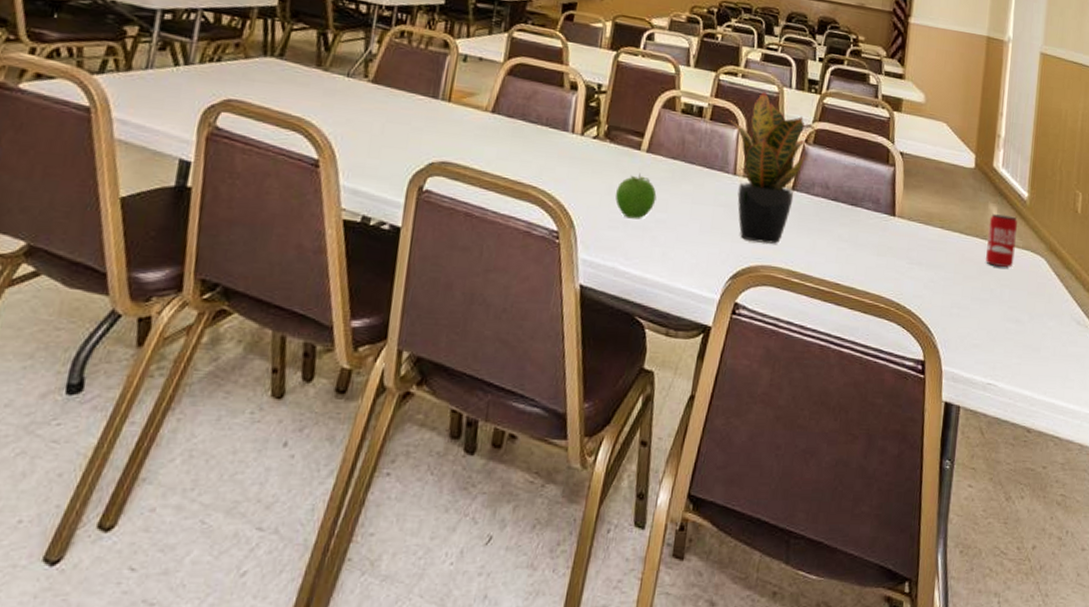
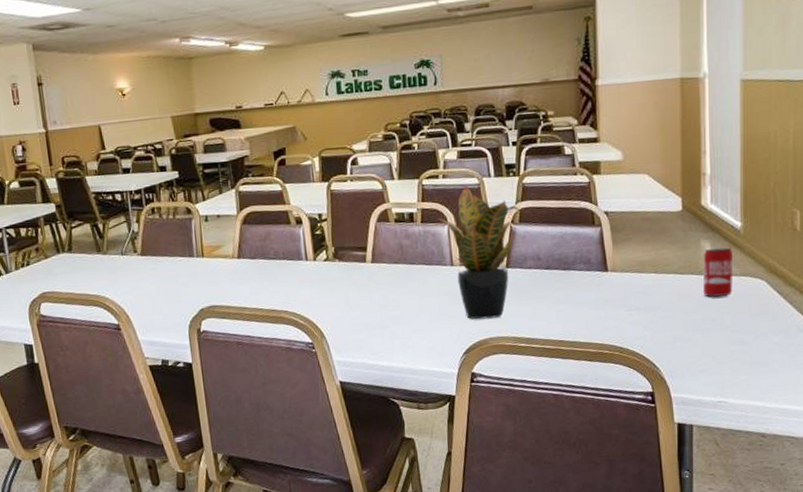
fruit: present [615,173,657,219] -> none [352,281,388,321]

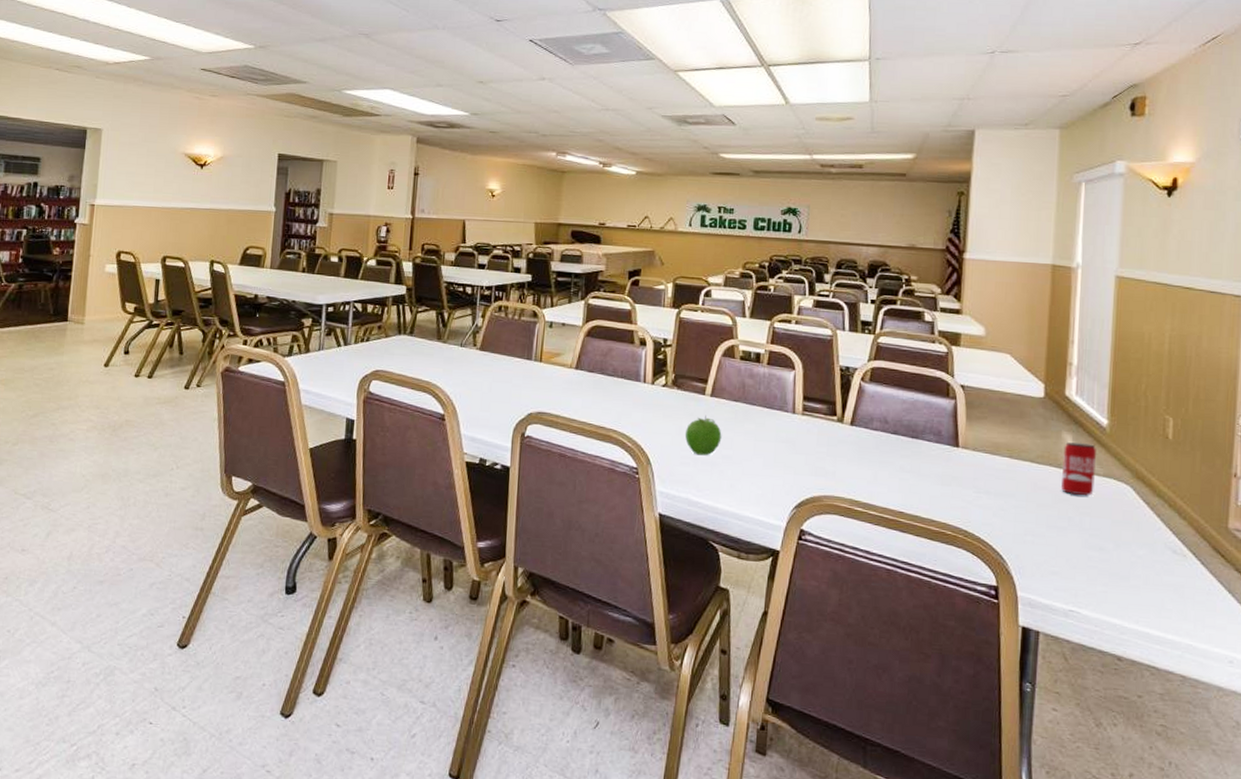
fruit: none [352,281,388,321] -> present [684,415,722,456]
potted plant: present [435,185,523,320] -> none [782,335,875,476]

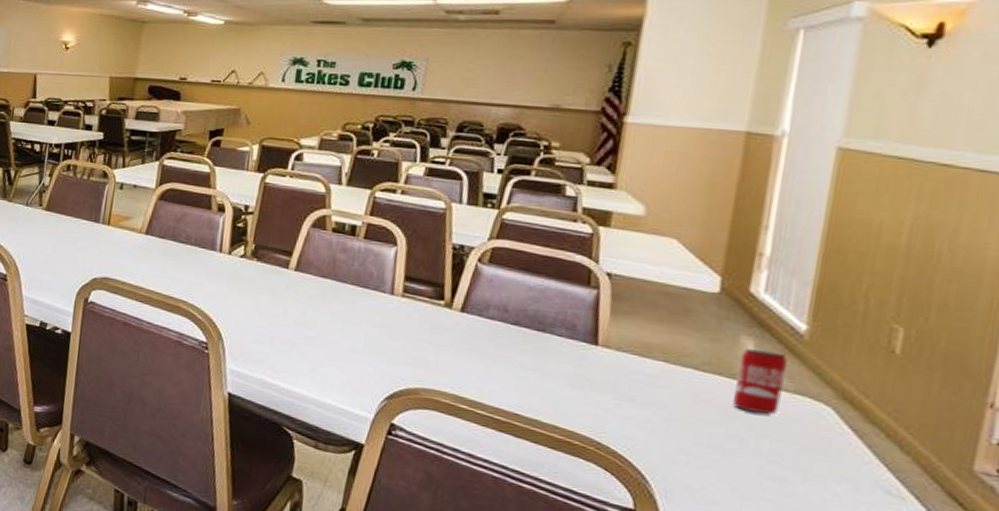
fruit: present [684,415,722,456] -> none [262,290,306,335]

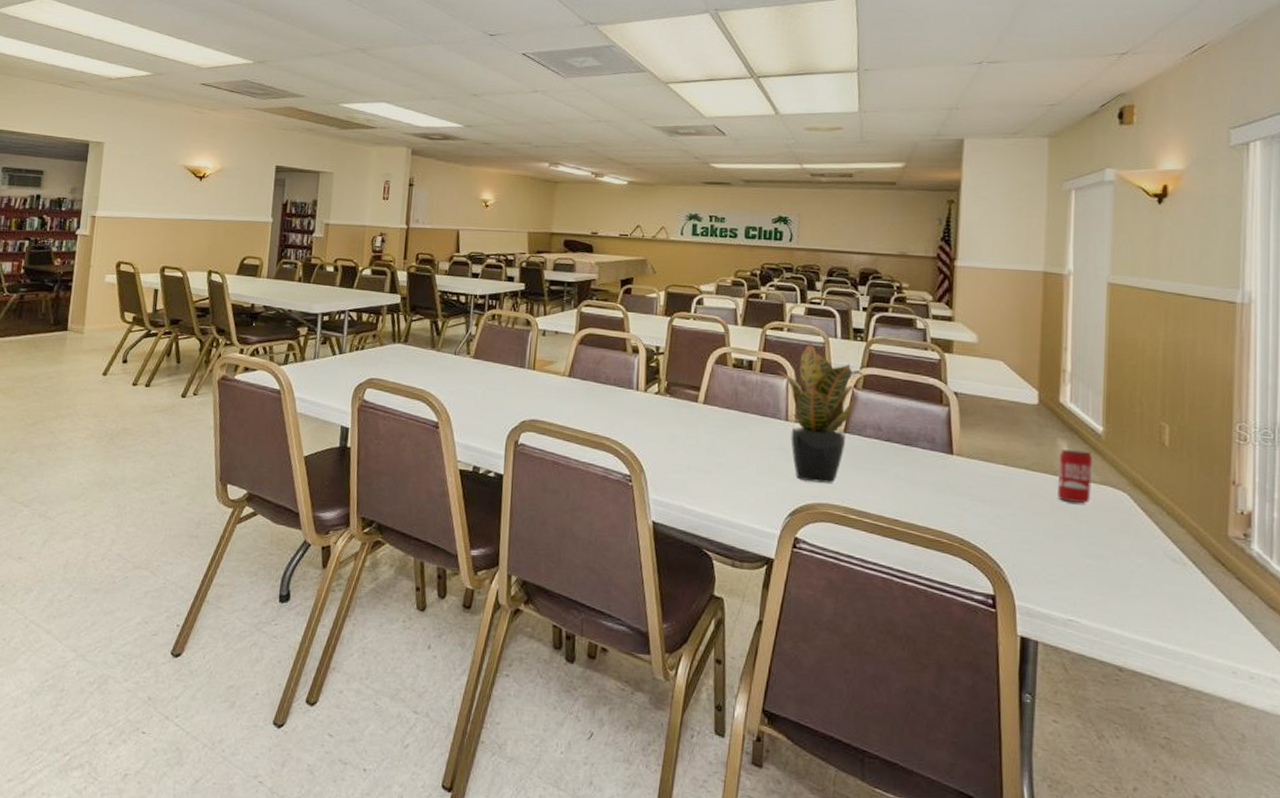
potted plant: none [382,207,496,367] -> present [775,342,867,483]

